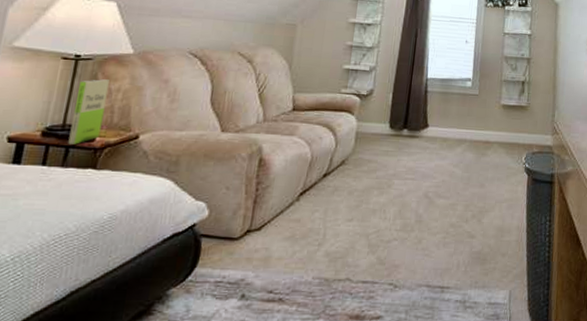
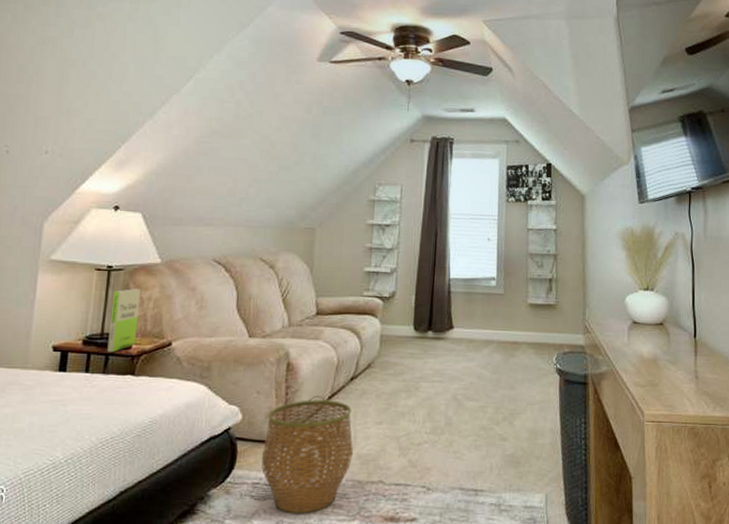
basket: none [225,191,323,313] -> present [261,395,354,514]

